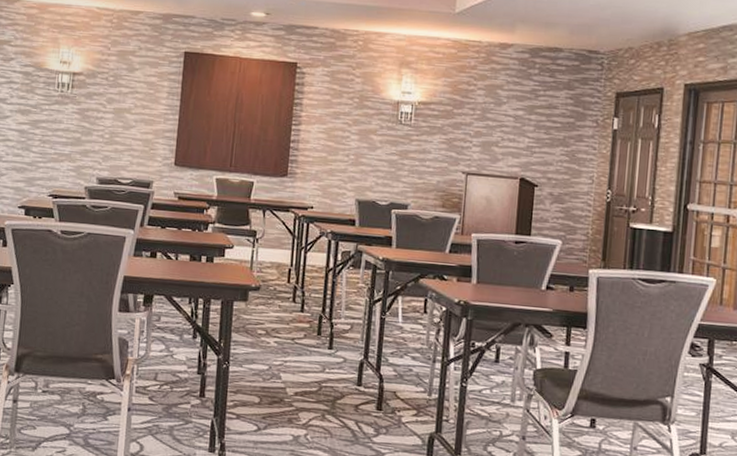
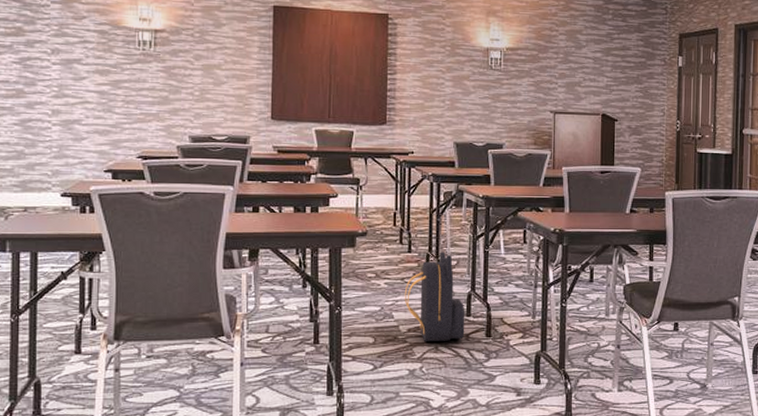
backpack: none [293,314,356,410] -> present [404,252,465,341]

